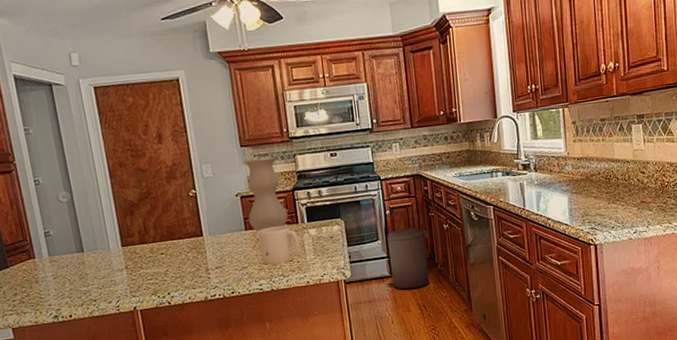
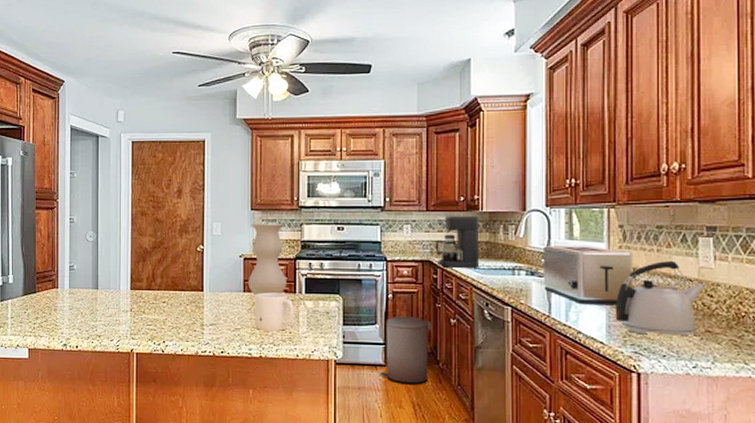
coffee maker: none [422,127,463,179] -> present [435,215,480,268]
toaster: none [514,143,587,195] -> present [544,246,633,305]
kettle: none [574,148,638,213] -> present [615,261,705,337]

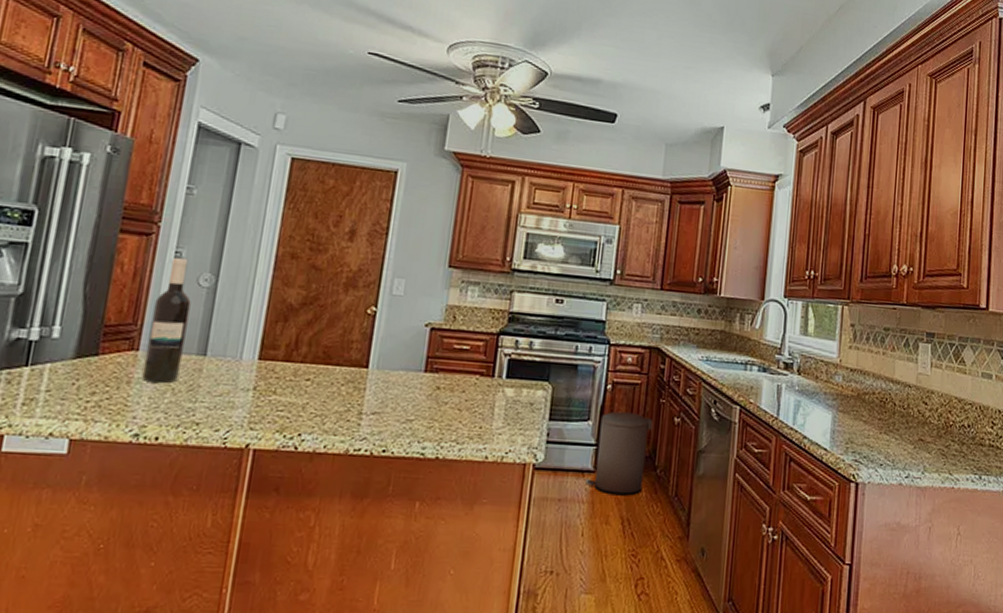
wine bottle: none [62,222,84,310] -> present [141,257,191,384]
vase: present [248,224,286,296] -> none [432,285,490,378]
mug: present [254,292,294,332] -> none [434,374,490,426]
coffee maker: present [435,215,480,268] -> none [665,298,715,360]
toaster: present [544,246,633,305] -> none [774,340,861,408]
kettle: present [615,261,705,337] -> none [839,365,921,445]

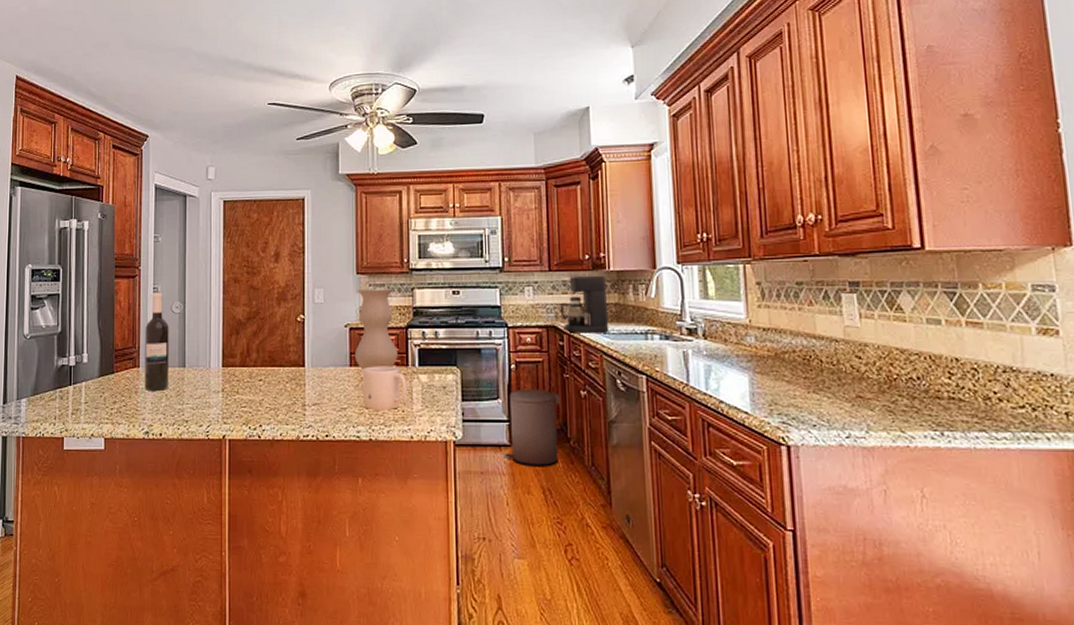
vase: none [432,285,490,378] -> present [354,289,398,370]
mug: none [434,374,490,426] -> present [361,366,407,411]
coffee maker: none [665,298,715,360] -> present [559,275,610,333]

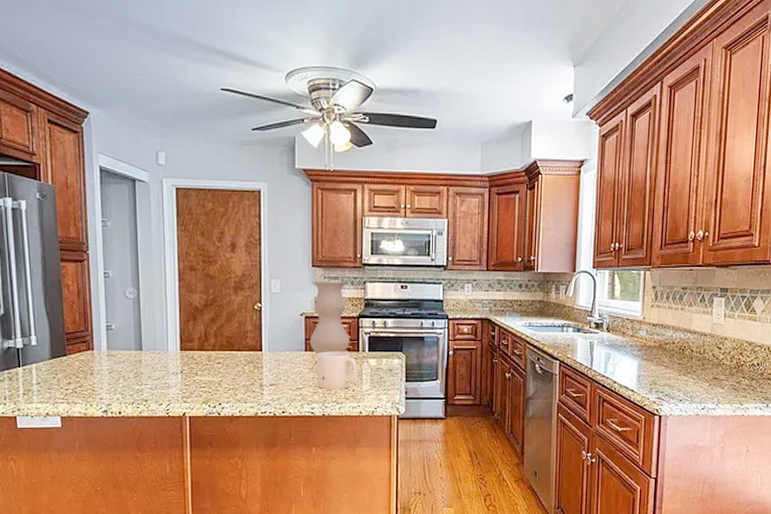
wine bottle: present [144,291,169,392] -> none [97,277,126,373]
pedal bin: present [503,388,559,467] -> none [439,371,488,435]
coffee maker: present [559,275,610,333] -> none [493,275,534,325]

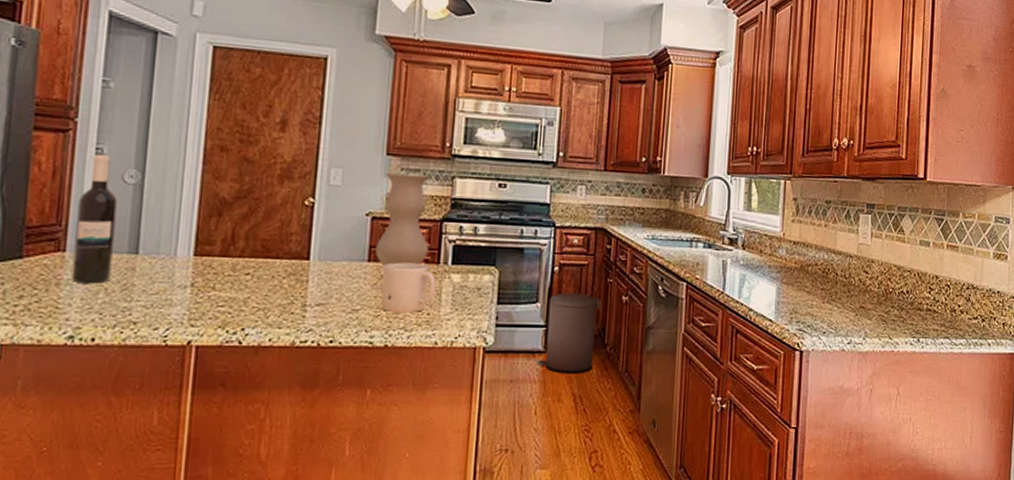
wine bottle: none [97,277,126,373] -> present [71,153,117,284]
pedal bin: none [439,371,488,435] -> present [536,292,600,374]

